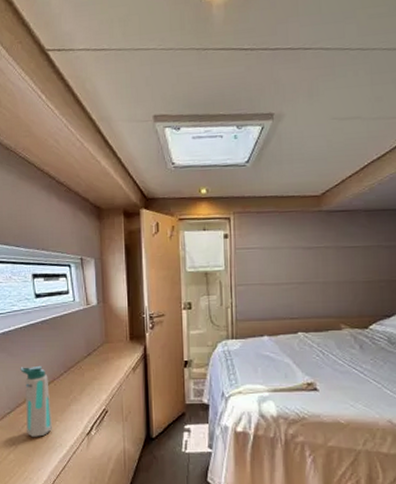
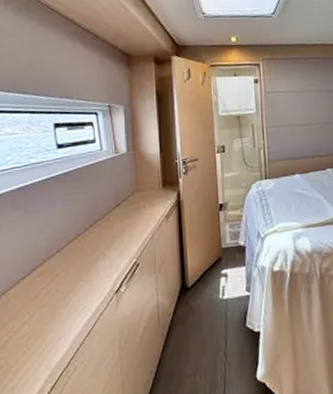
water bottle: present [20,365,53,437] -> none [38,221,76,303]

